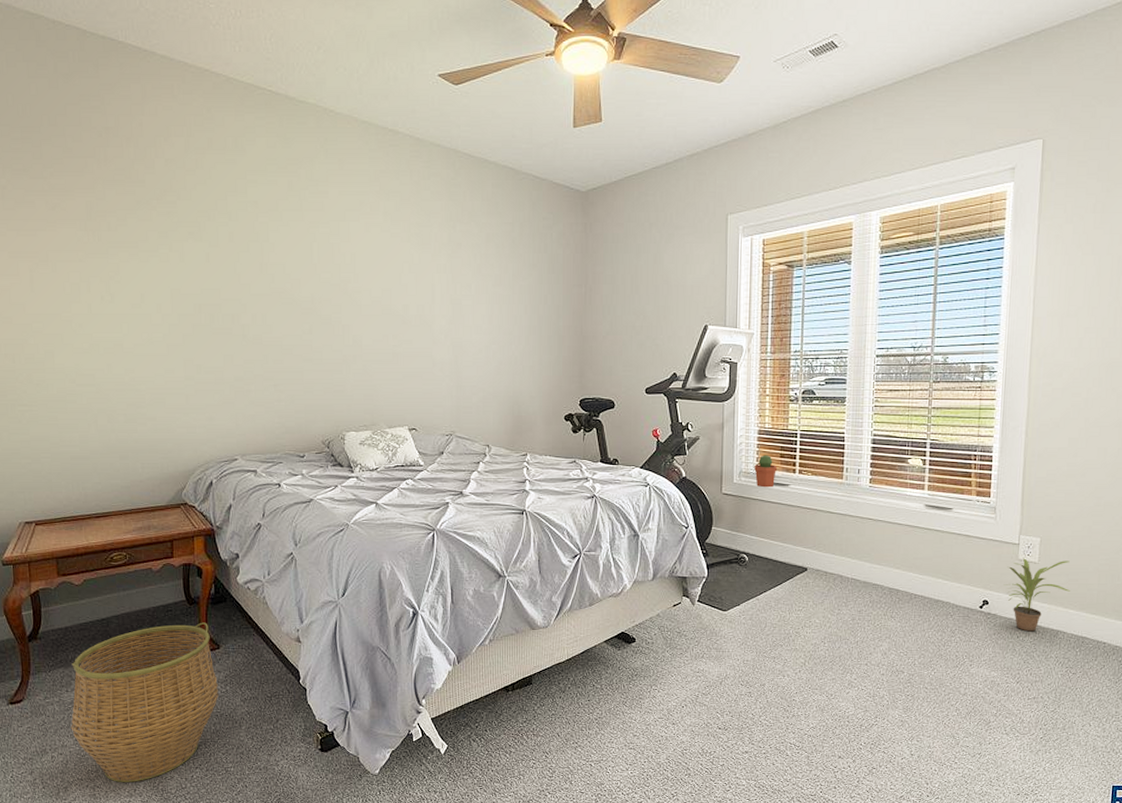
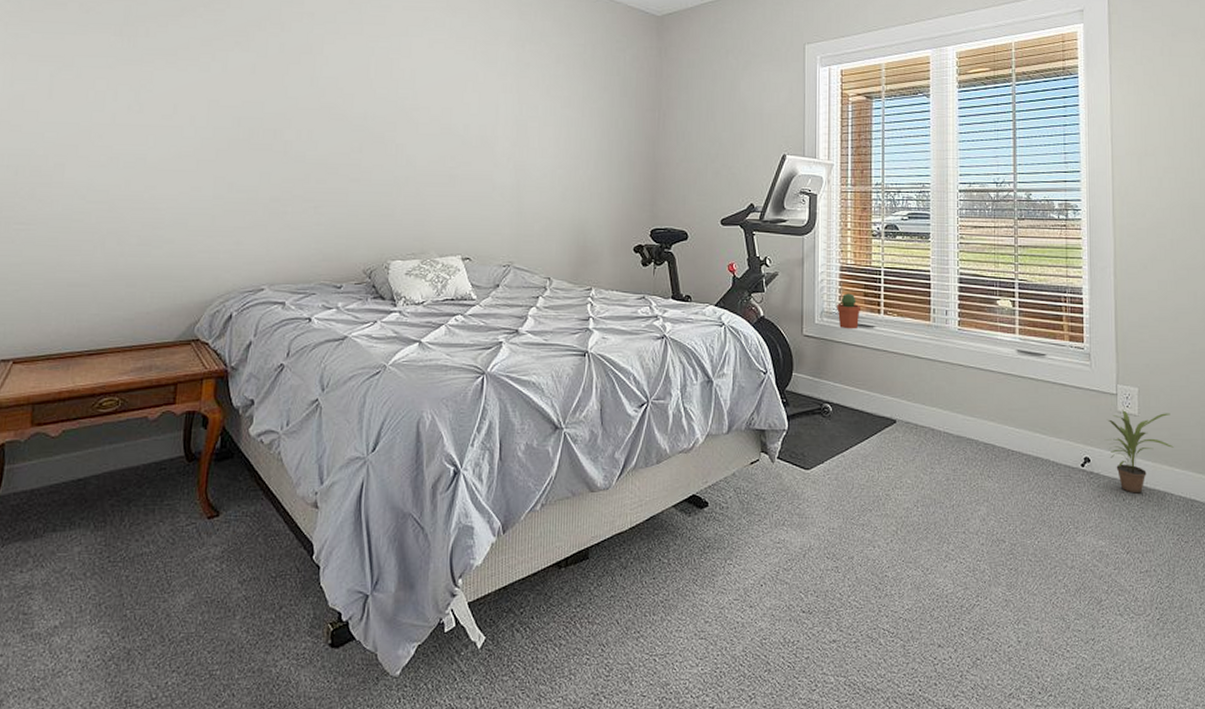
basket: present [70,622,219,782] -> none [19,483,212,692]

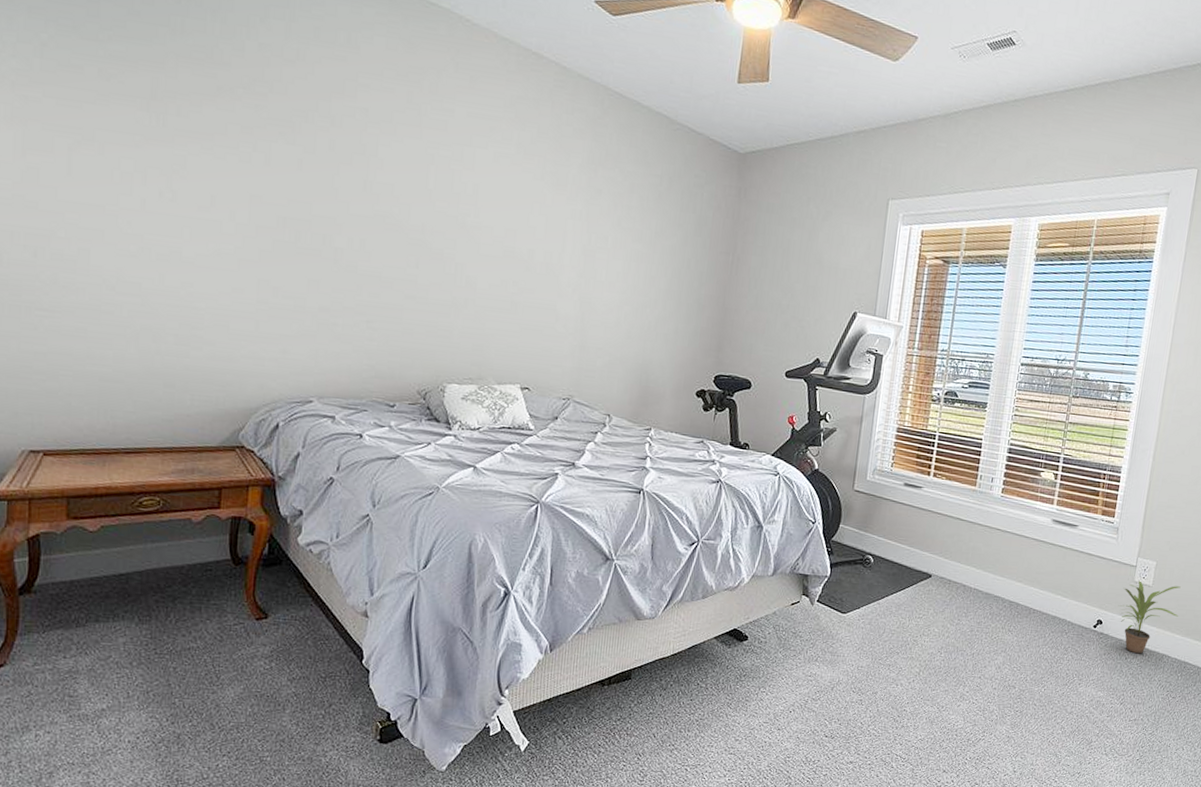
succulent plant: present [837,293,862,330] -> none [889,454,913,489]

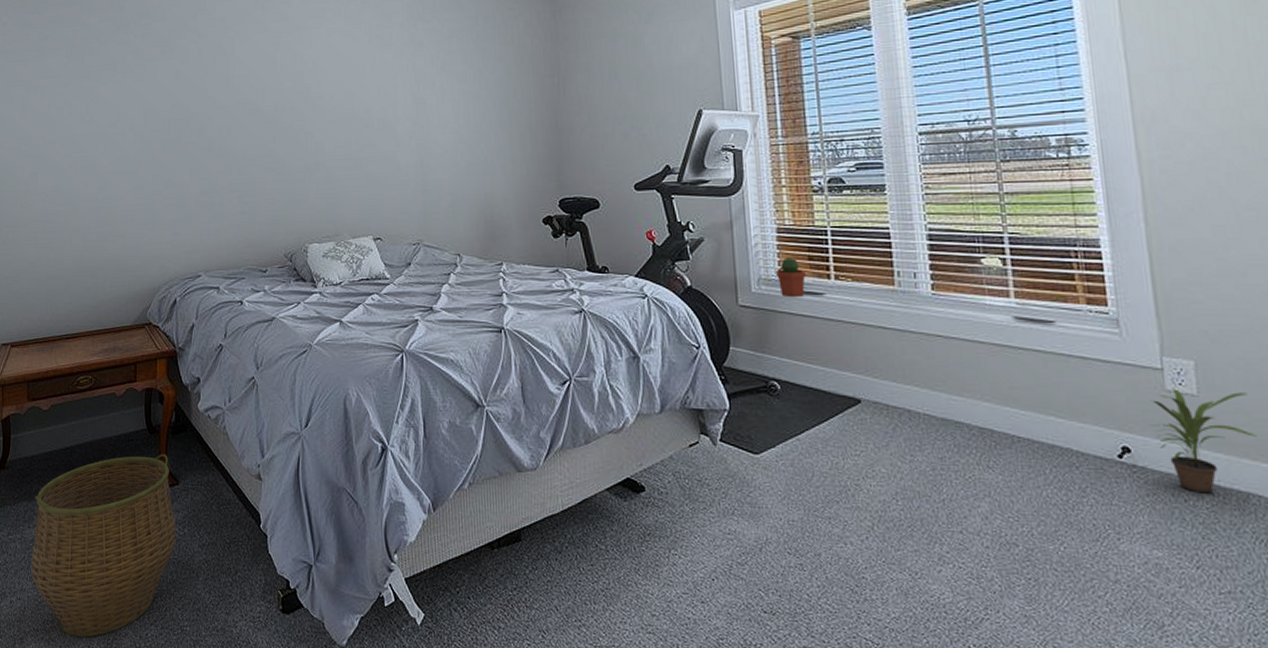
basket: none [65,586,261,770] -> present [30,454,176,637]
succulent plant: none [889,454,913,489] -> present [776,257,807,298]

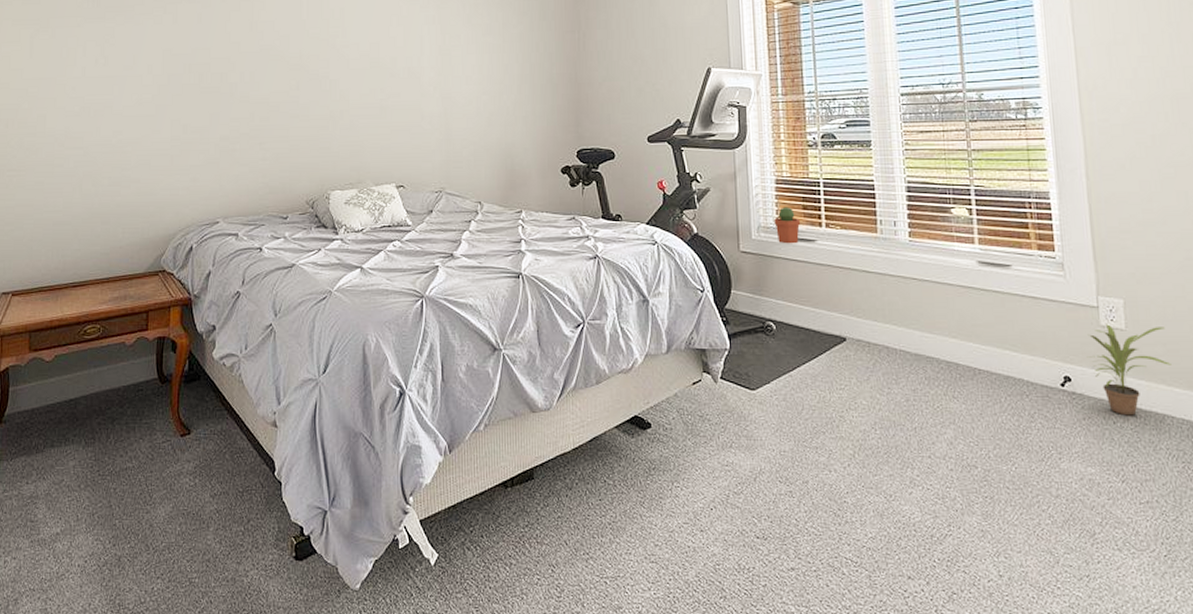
basket: present [30,454,176,637] -> none [27,403,186,594]

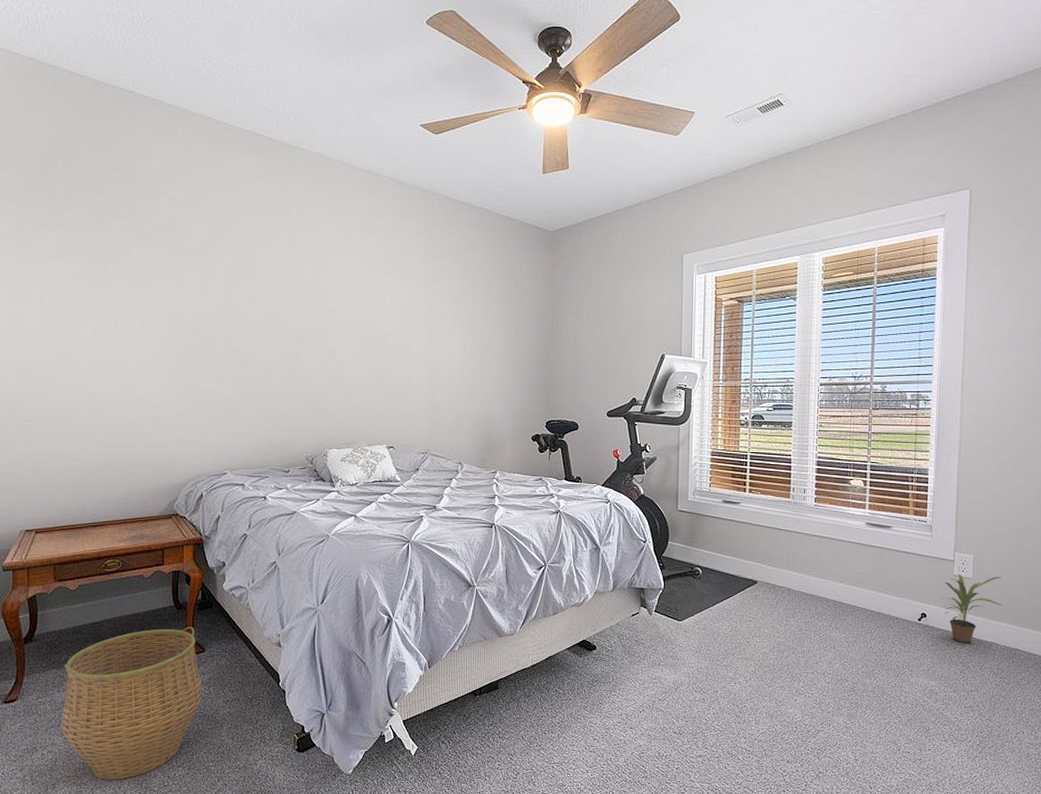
basket: none [27,403,186,594] -> present [61,627,202,780]
succulent plant: present [774,207,801,244] -> none [708,475,729,505]

